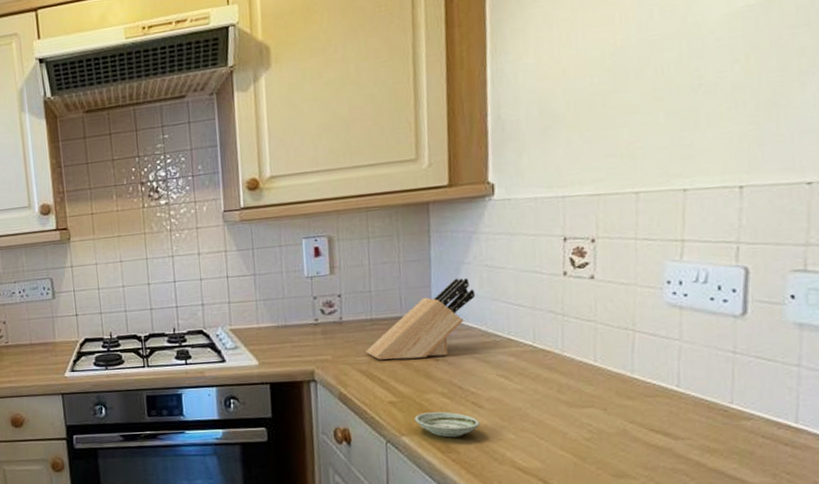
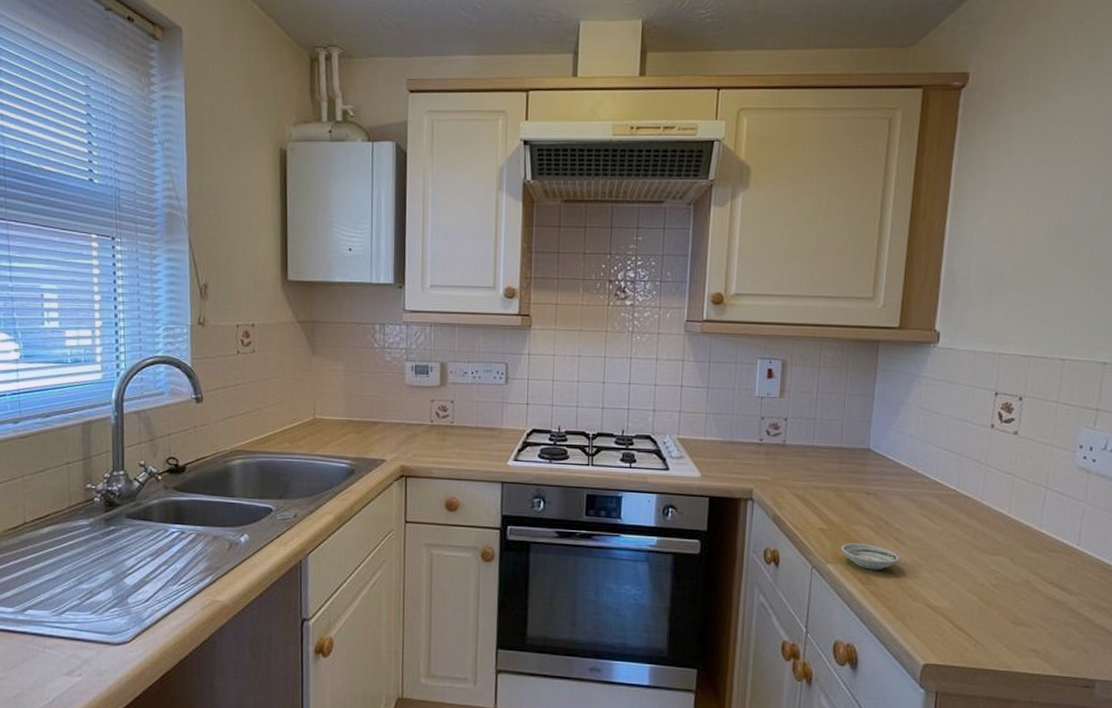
knife block: present [366,278,476,360] -> none [804,417,911,490]

